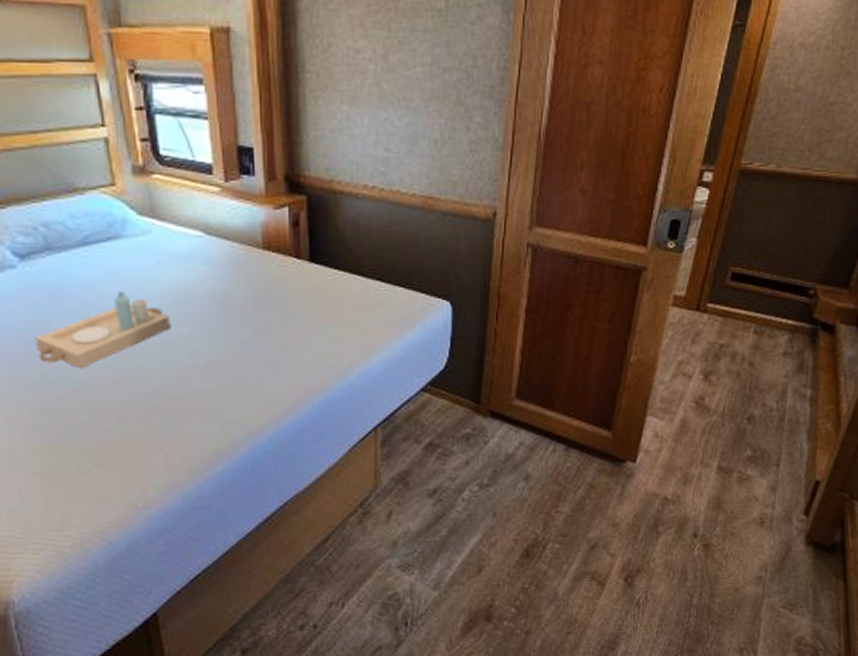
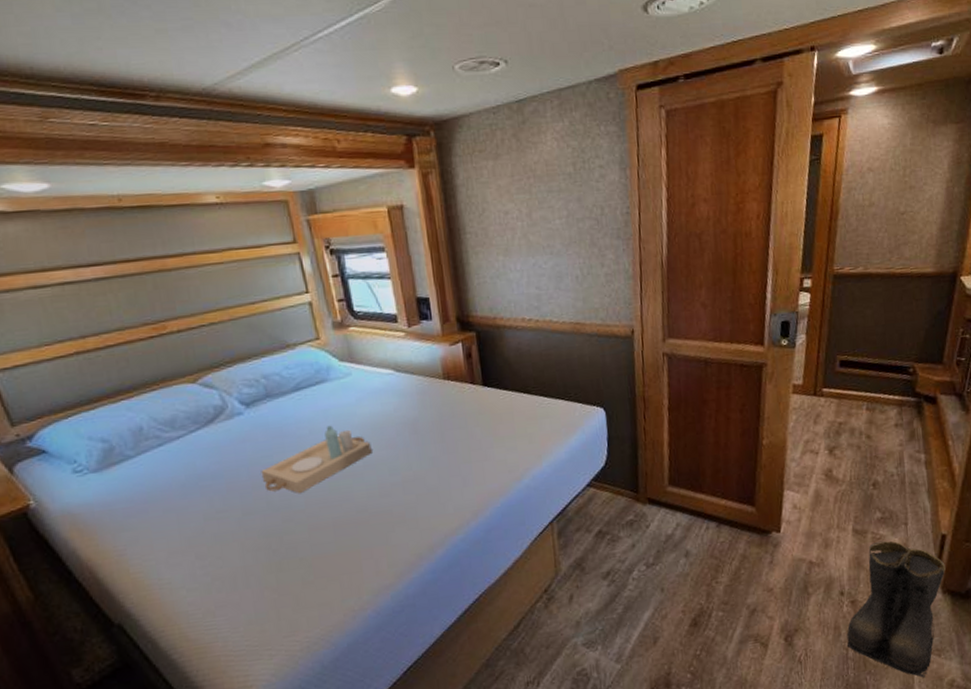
boots: none [693,481,814,633] -> present [847,540,946,678]

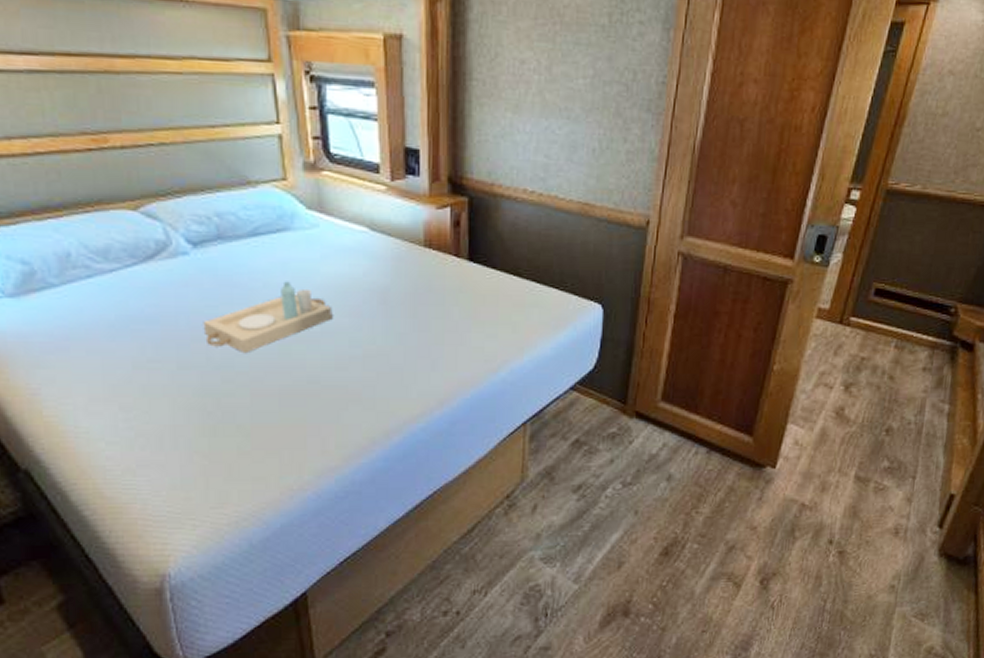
boots: present [847,540,946,678] -> none [827,492,948,641]

